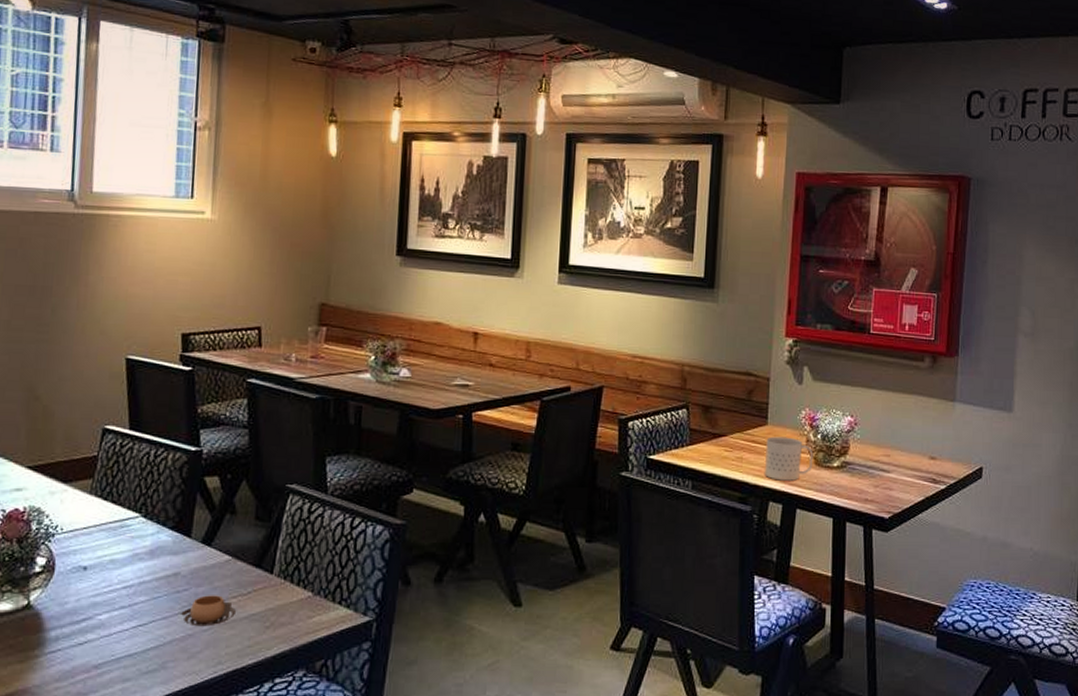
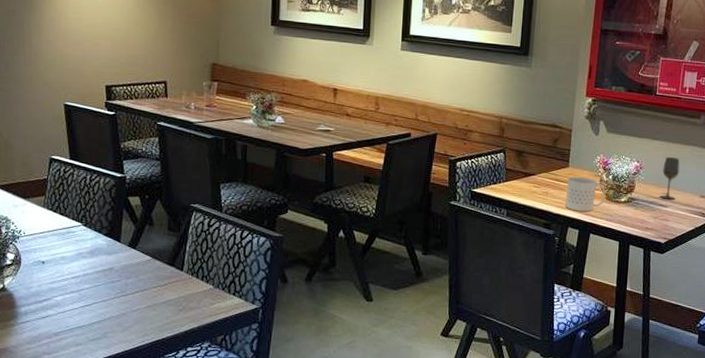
cup: present [181,595,236,627] -> none [116,285,156,308]
wine glass: none [880,409,903,464] -> present [659,156,680,201]

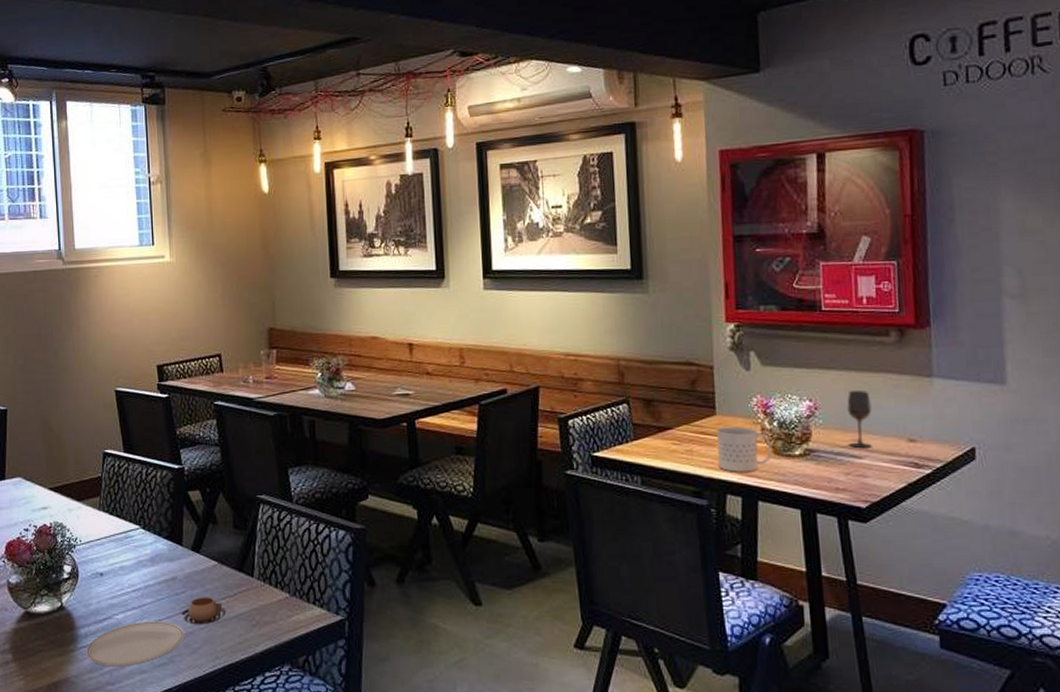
plate: none [25,303,118,340] -> present [85,621,184,666]
cup: none [116,285,156,308] -> present [181,597,226,625]

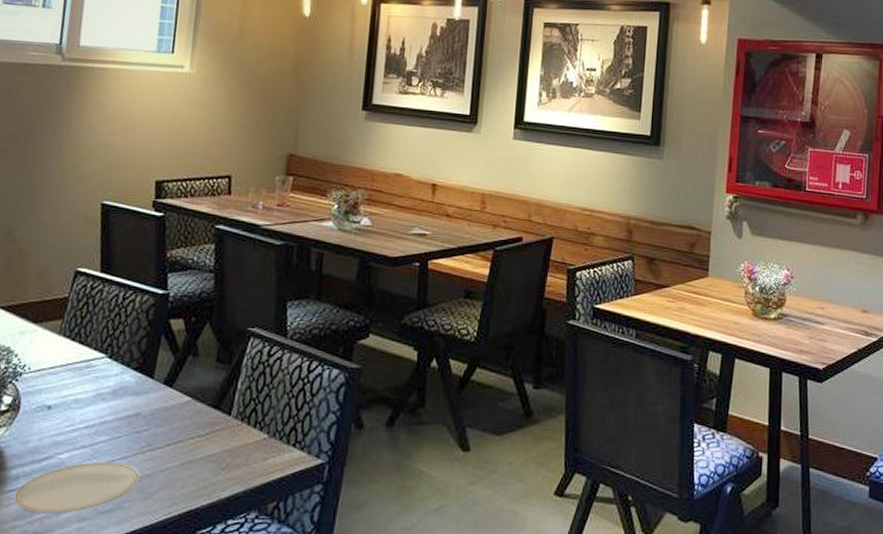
cup: present [181,597,226,625] -> none [139,436,193,467]
mug: present [716,426,772,472] -> none [704,288,752,331]
wine glass: present [846,390,872,449] -> none [815,263,837,317]

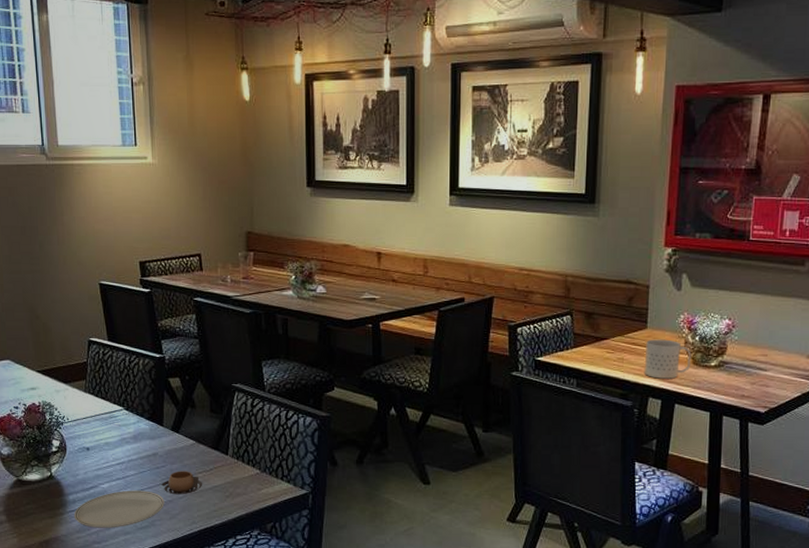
cup: none [139,436,193,467] -> present [162,471,202,495]
mug: none [704,288,752,331] -> present [644,339,692,379]

